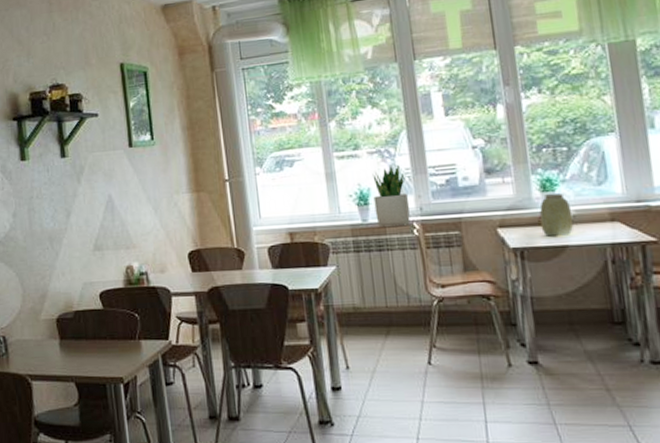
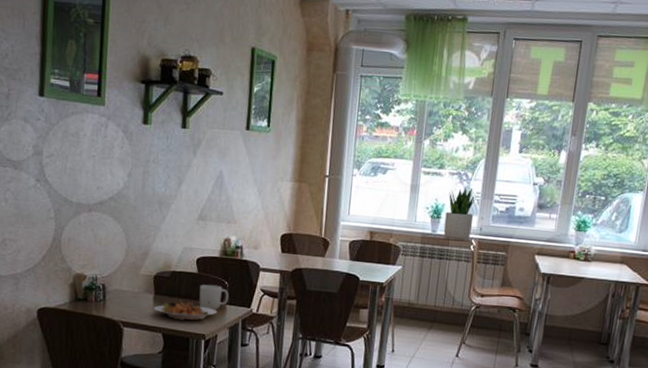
salad: none [61,341,132,364] -> present [154,299,218,321]
mug: none [107,319,142,348] -> present [199,284,229,310]
vase: present [539,193,574,237] -> none [568,234,595,270]

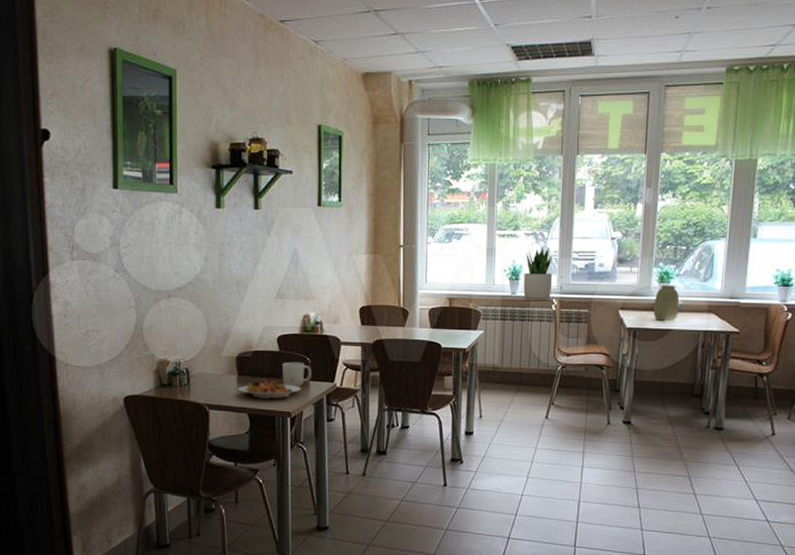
vase: none [568,234,595,270] -> present [653,285,680,322]

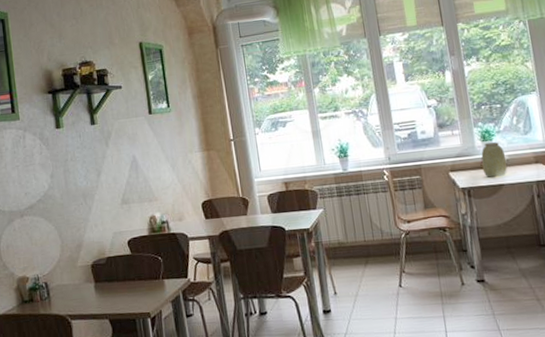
salad: present [238,378,301,399] -> none [96,283,157,303]
mug: present [281,361,311,387] -> none [135,262,165,287]
planter: present [523,246,552,302] -> none [349,122,381,175]

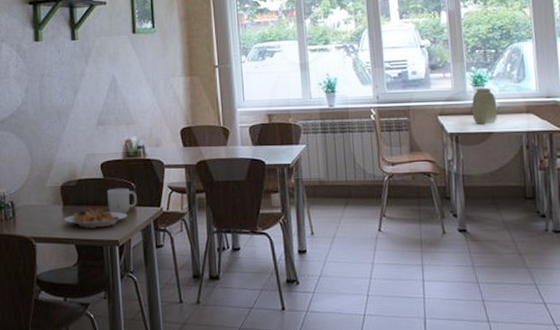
salad: none [96,283,157,303] -> present [64,207,128,228]
mug: none [135,262,165,287] -> present [106,187,137,214]

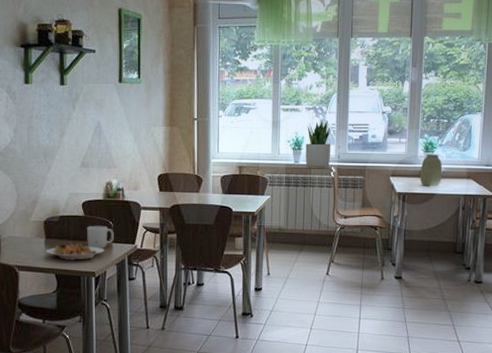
planter: none [339,58,369,113] -> present [305,120,331,169]

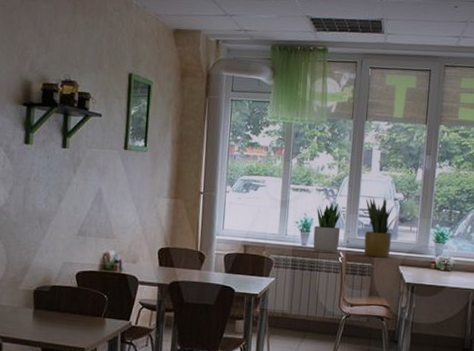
salad: present [46,241,105,260] -> none [33,313,97,335]
mug: present [86,225,114,249] -> none [78,298,108,324]
planter: none [355,110,386,170] -> present [364,196,398,258]
vase: present [420,154,443,187] -> none [429,245,453,280]

